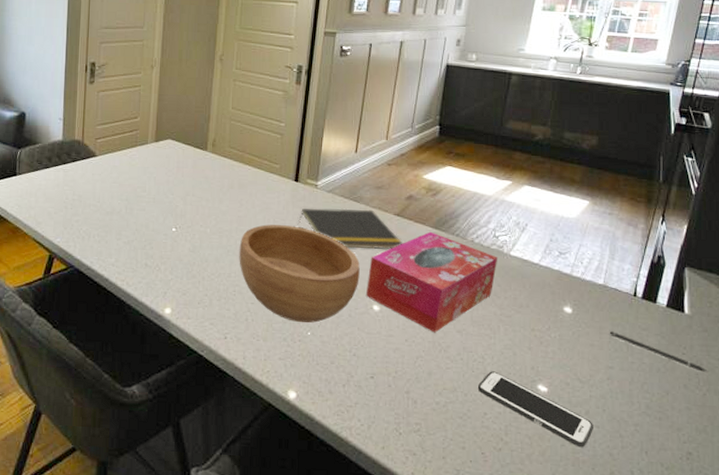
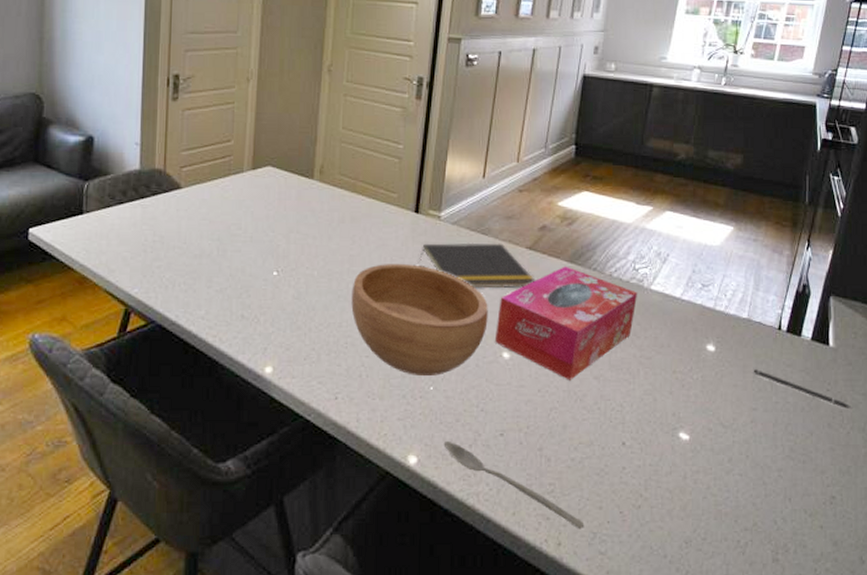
spoon: none [321,379,449,466] -> present [445,440,585,530]
cell phone: present [477,371,593,448] -> none [615,420,736,499]

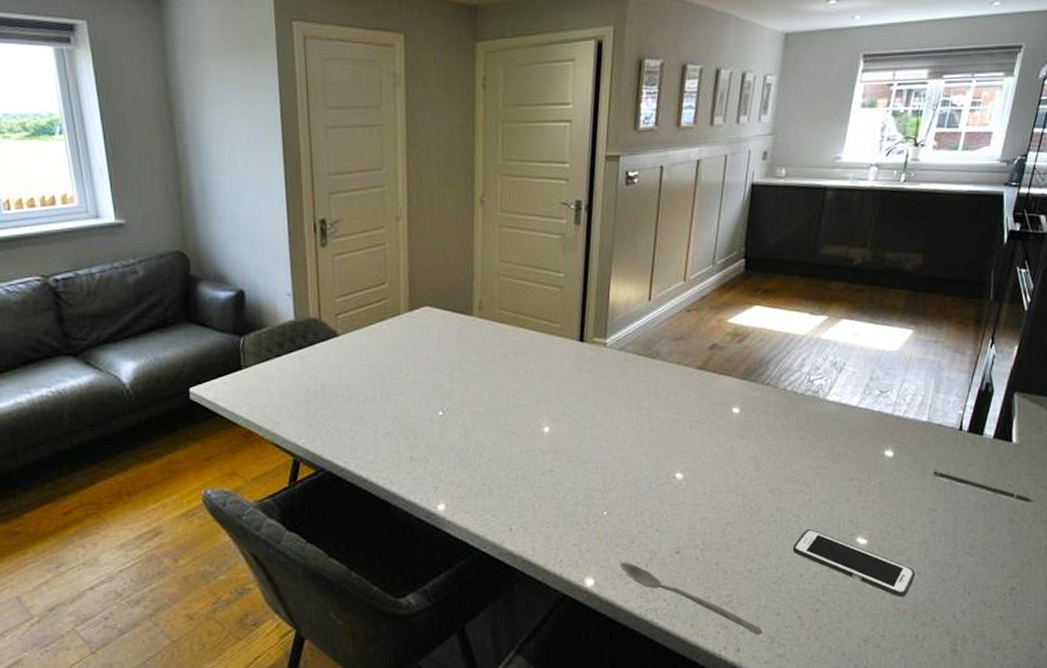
bowl: present [351,264,488,377] -> none [519,393,660,503]
notepad: present [419,242,535,289] -> none [586,365,707,413]
tissue box: present [494,266,638,380] -> none [666,383,814,496]
cell phone: none [615,420,736,499] -> present [792,529,915,597]

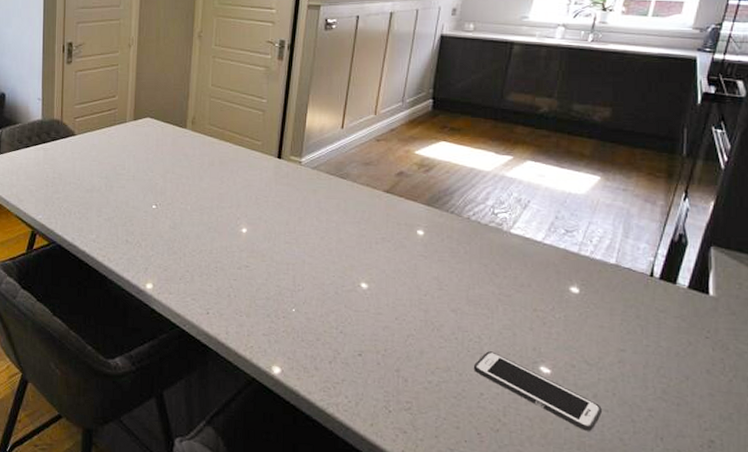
spoon: present [621,561,763,636] -> none [306,356,441,445]
pen: present [932,471,1036,503] -> none [621,313,737,357]

